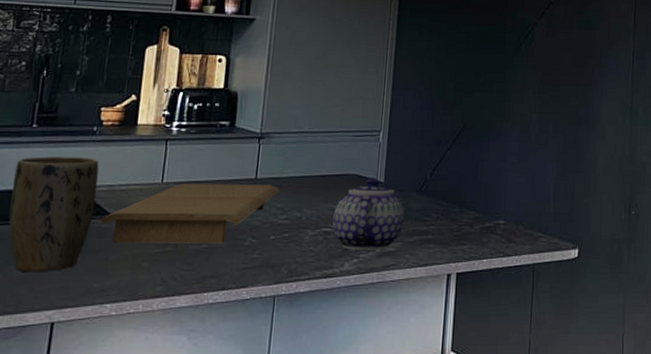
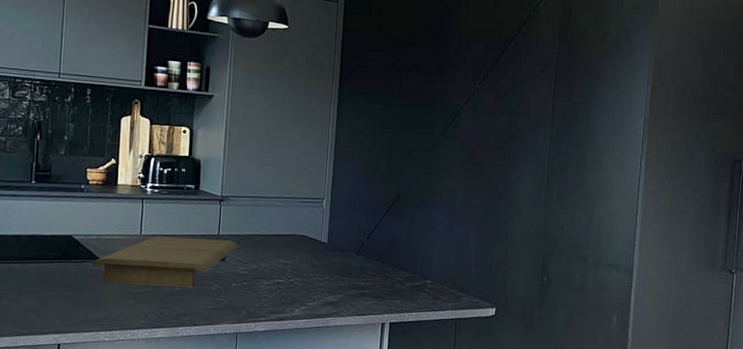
plant pot: present [8,156,99,271] -> none [18,208,88,303]
teapot: present [332,178,405,250] -> none [284,239,345,300]

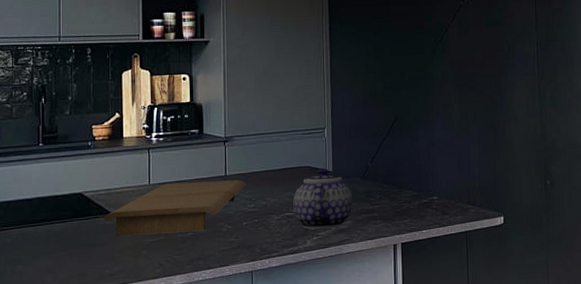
teapot: none [284,239,345,300] -> present [293,168,353,230]

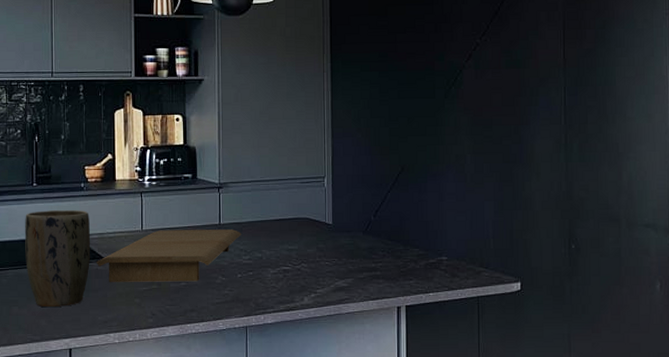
plant pot: none [30,167,98,264] -> present [25,210,91,307]
teapot: present [293,168,353,230] -> none [290,220,354,286]

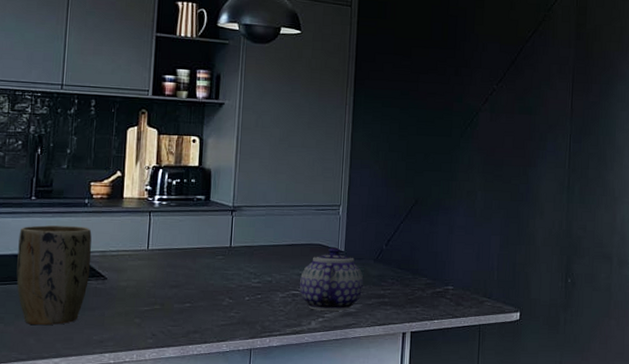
cutting board: present [96,229,241,282] -> none [95,250,252,303]
teapot: none [290,220,354,286] -> present [299,247,364,311]

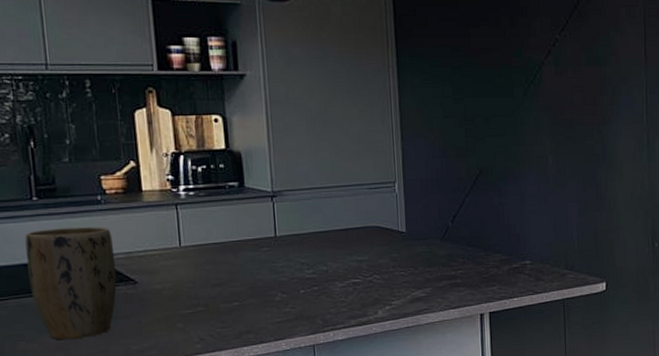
teapot: present [299,247,364,311] -> none [359,228,432,298]

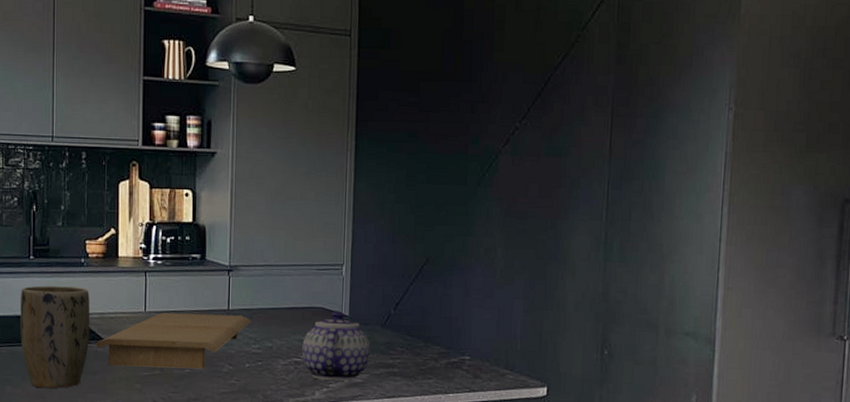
cutting board: none [124,242,302,307] -> present [95,313,251,369]
teapot: none [359,228,432,298] -> present [302,311,370,381]

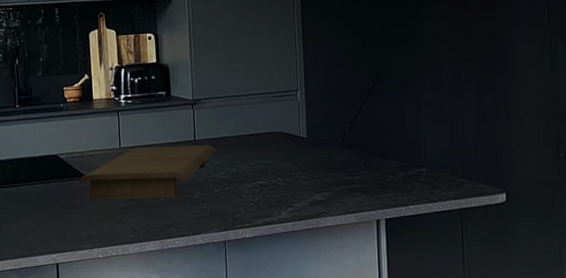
plant pot: present [20,285,90,388] -> none [10,130,72,223]
teapot: present [302,311,370,381] -> none [265,134,330,200]

